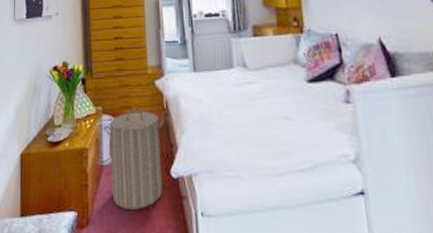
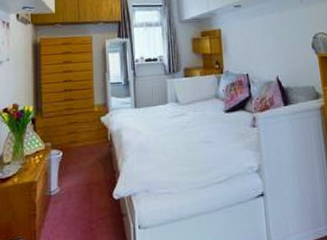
laundry hamper: present [104,107,164,210] -> none [52,141,108,232]

